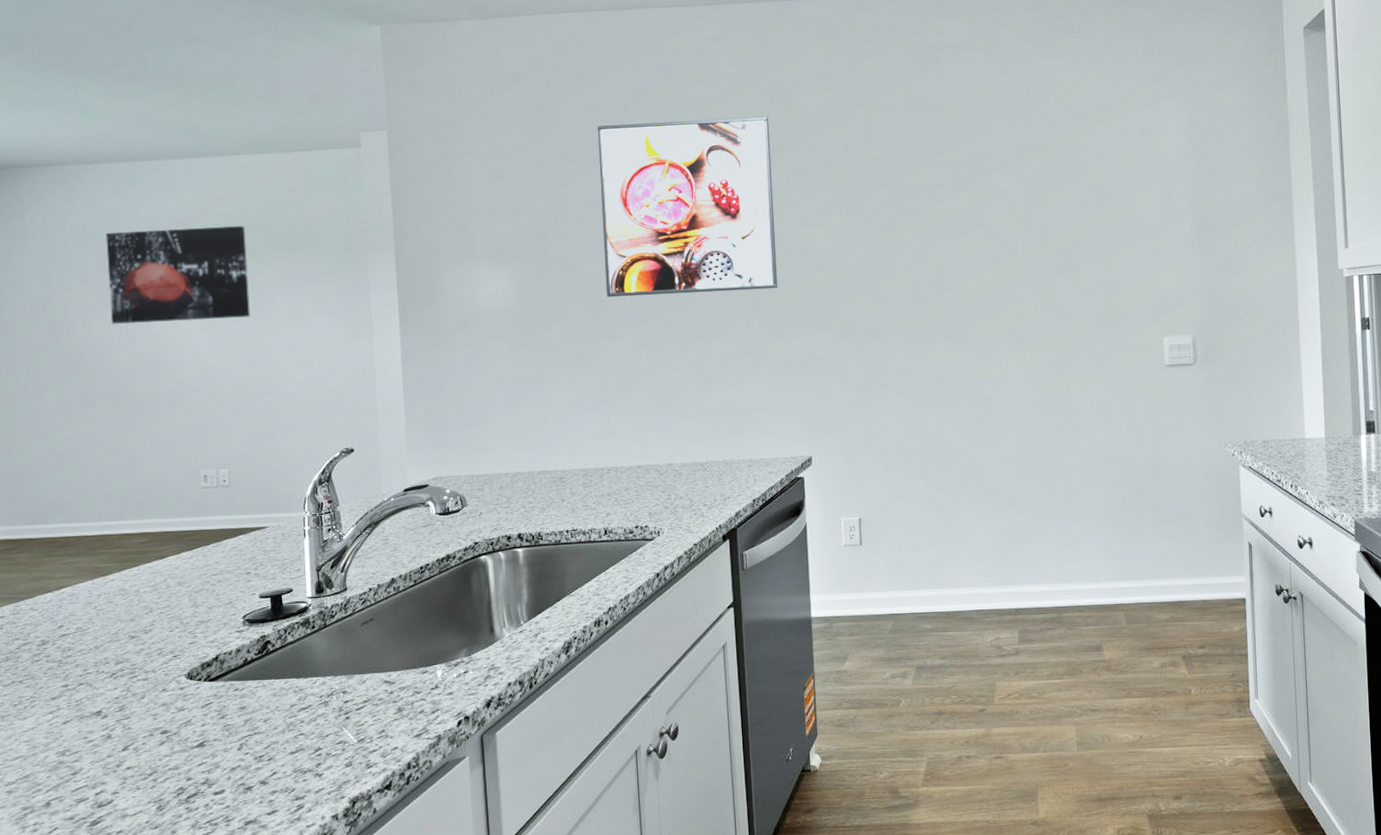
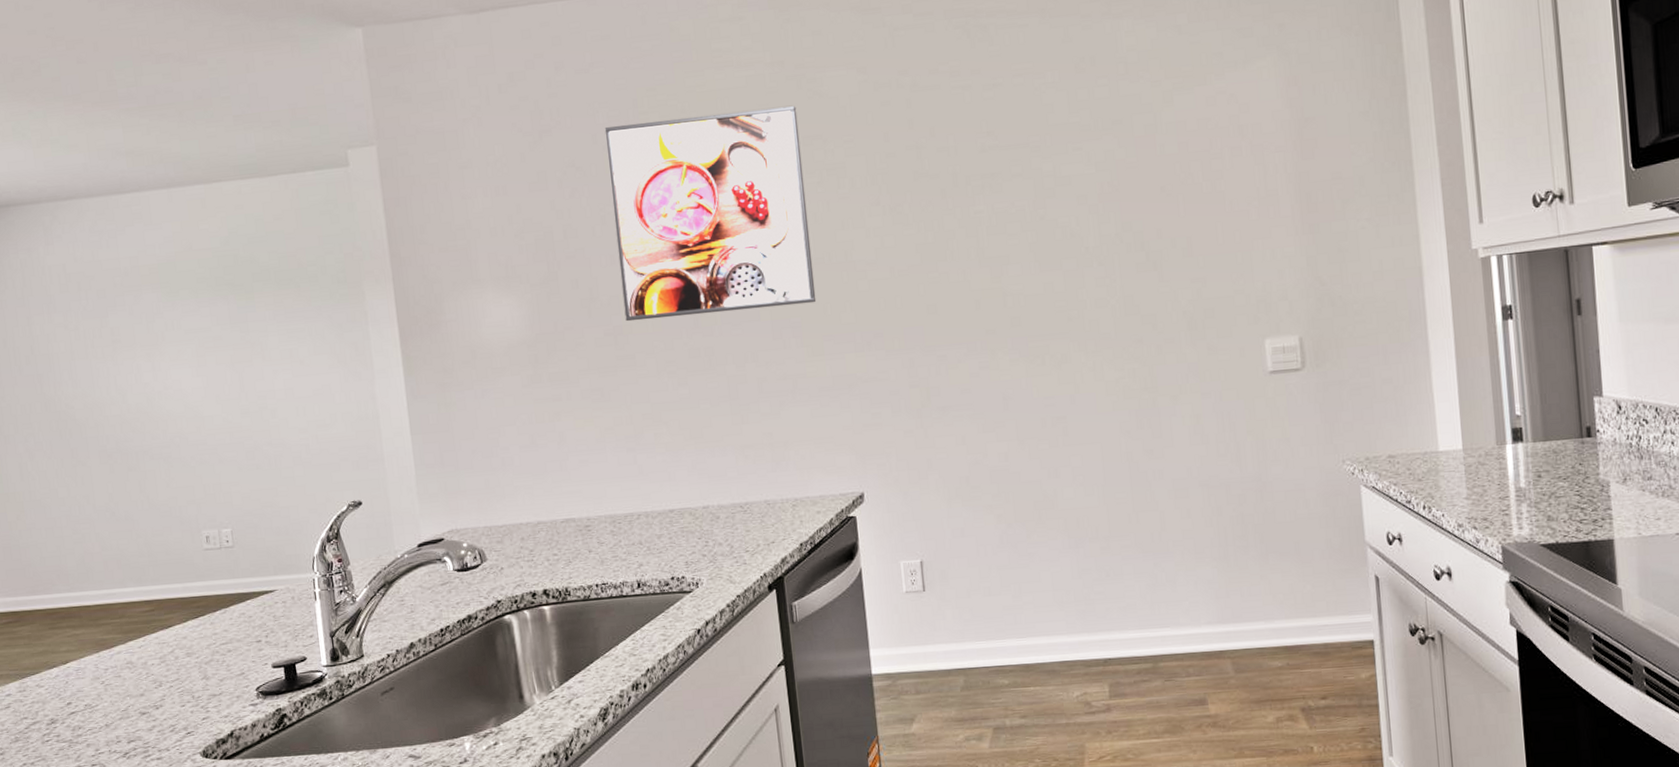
wall art: present [105,226,250,325] -> none [86,260,243,376]

